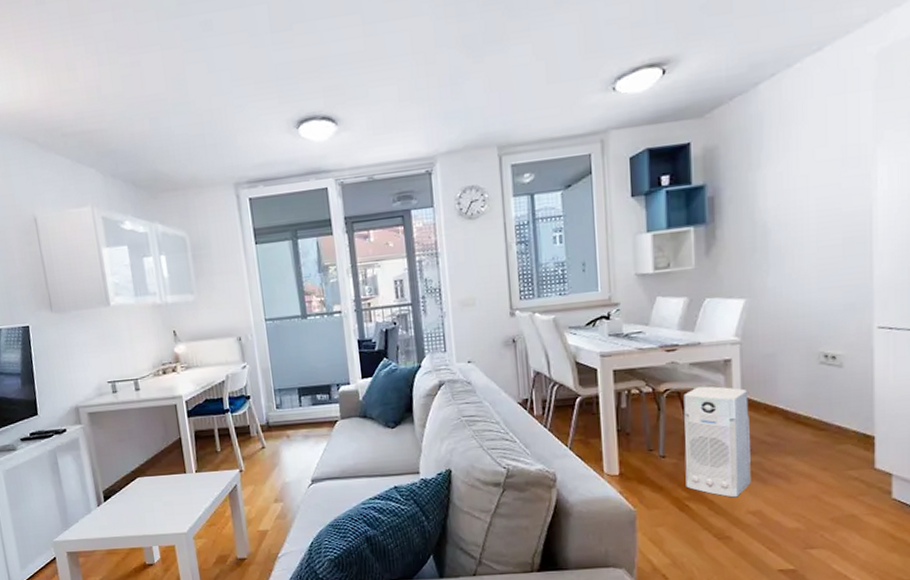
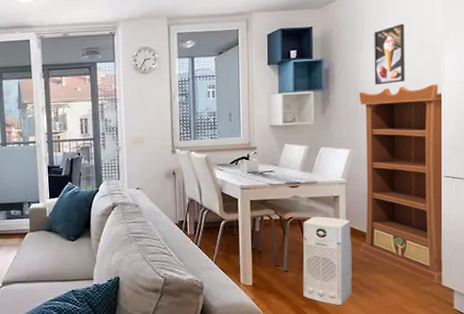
bookcase: none [756,206,878,467] -> present [358,84,444,284]
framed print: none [776,128,821,213] -> present [374,23,405,85]

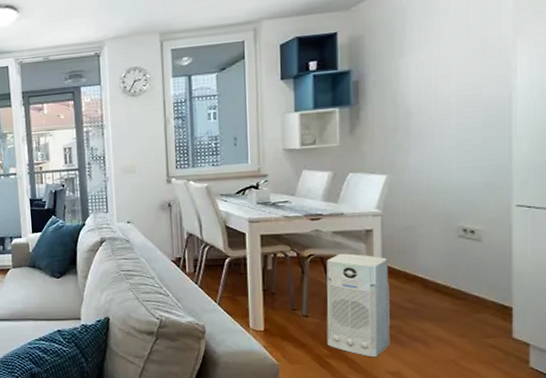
bookcase: present [358,84,444,284] -> none [398,92,515,336]
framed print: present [374,23,405,85] -> none [418,20,461,97]

